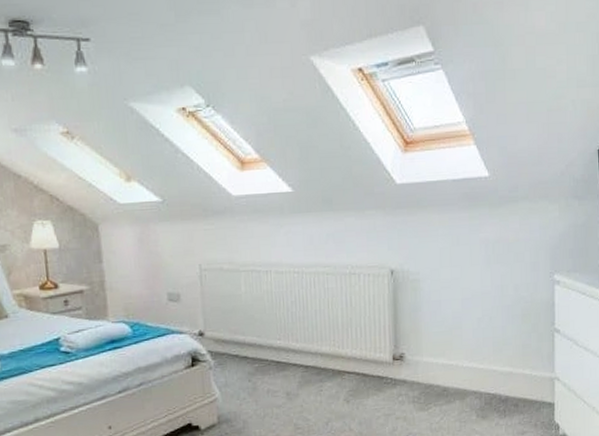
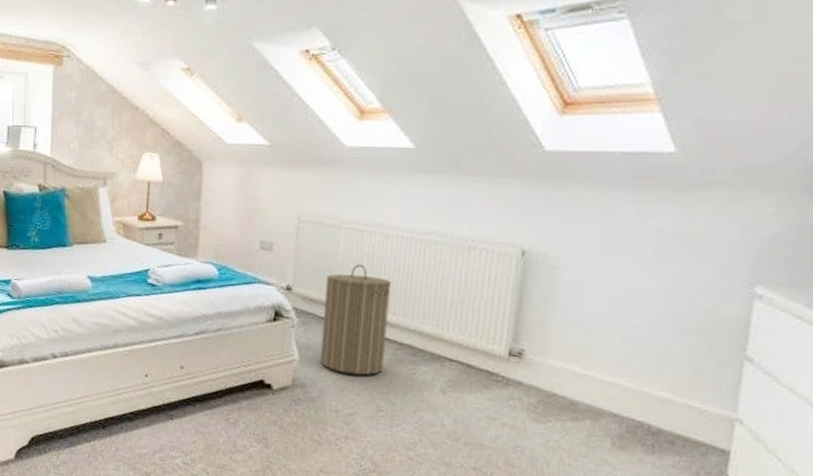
laundry hamper: none [234,302,295,402] -> present [320,264,391,376]

